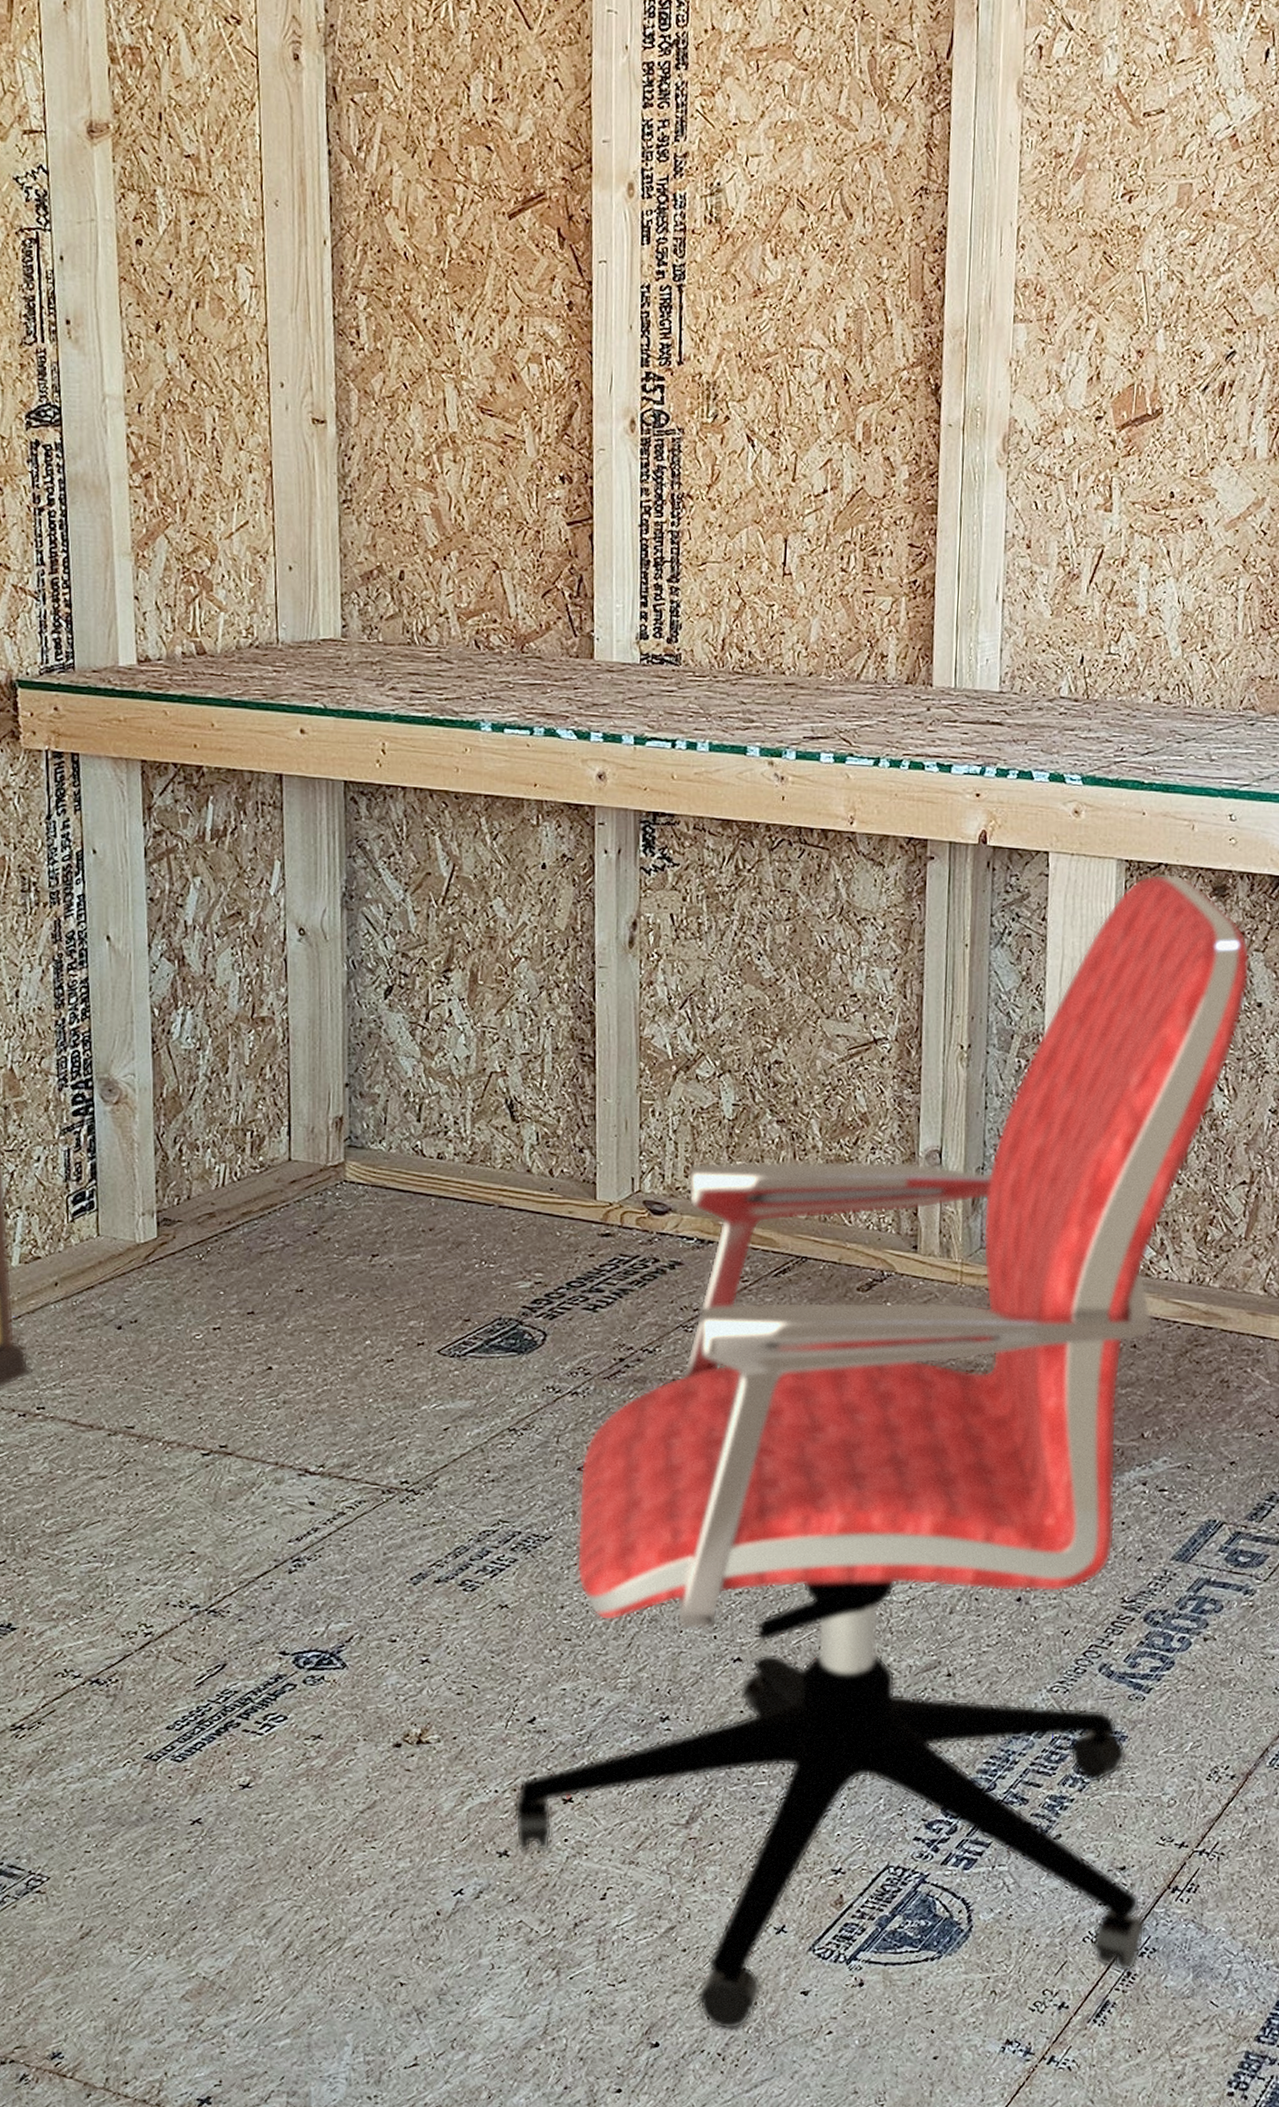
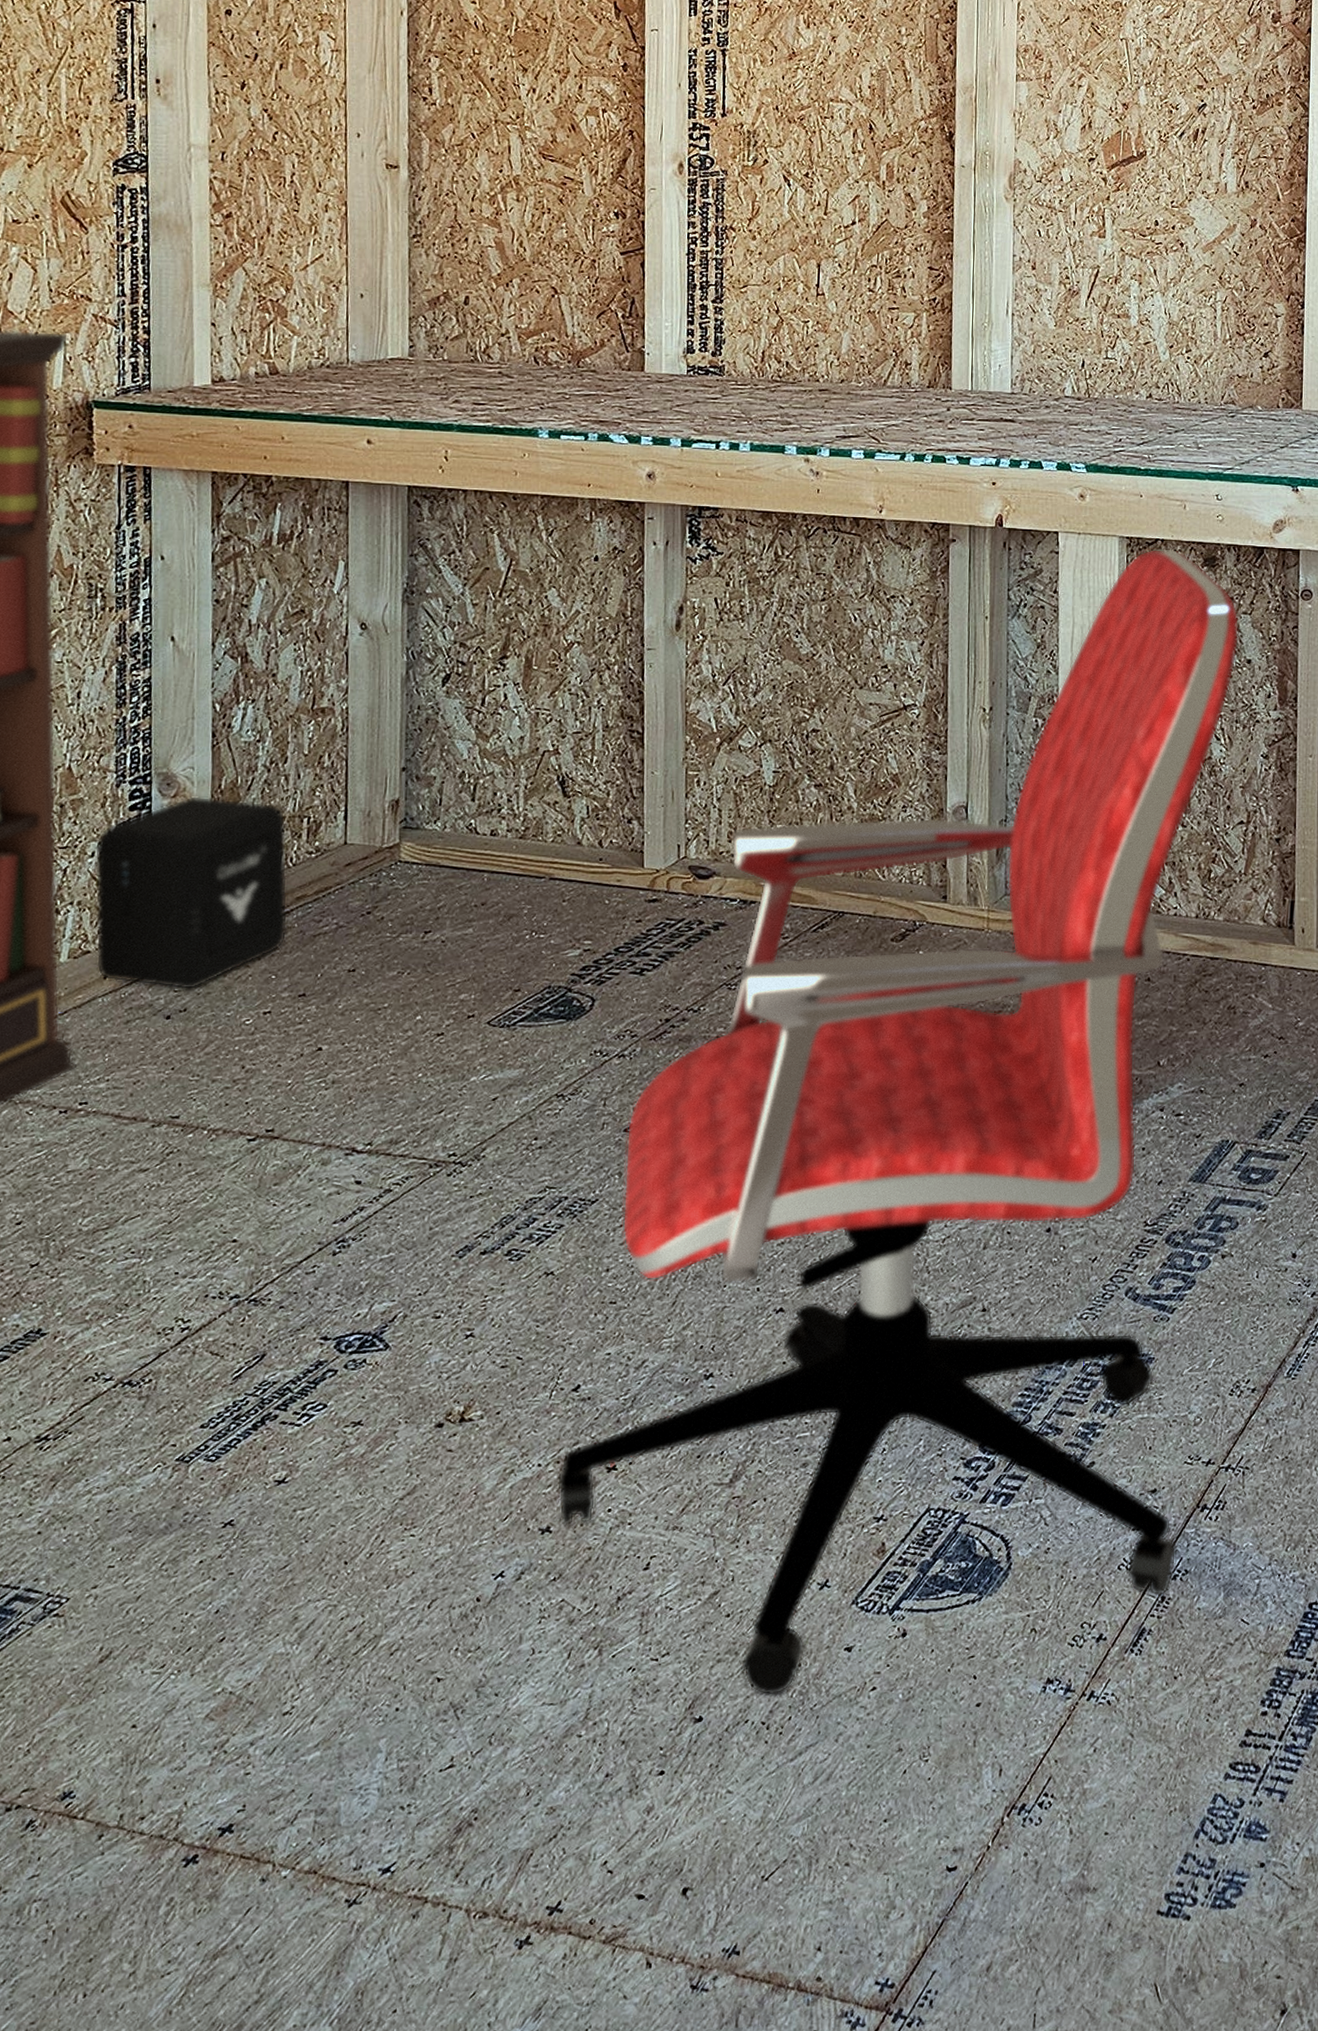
air purifier: none [40,1103,235,1302] -> present [94,795,288,990]

